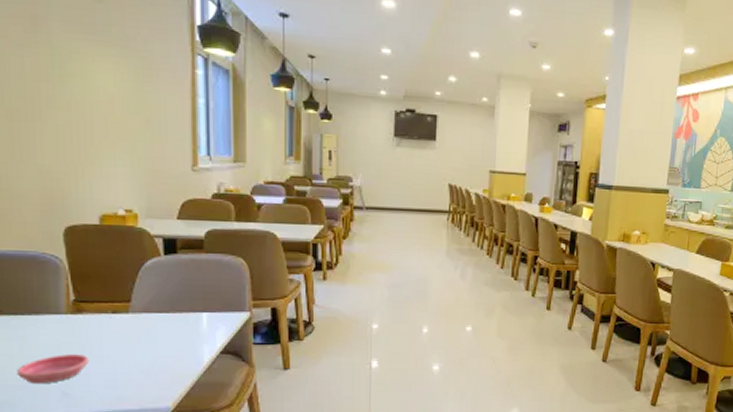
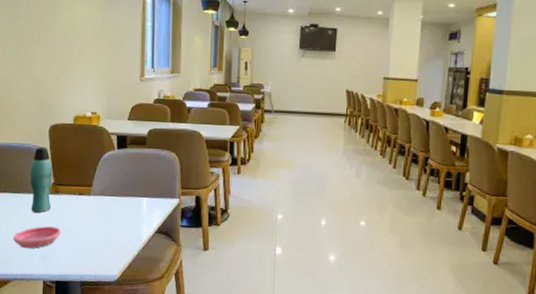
bottle: none [37,254,73,338] -> present [30,147,53,213]

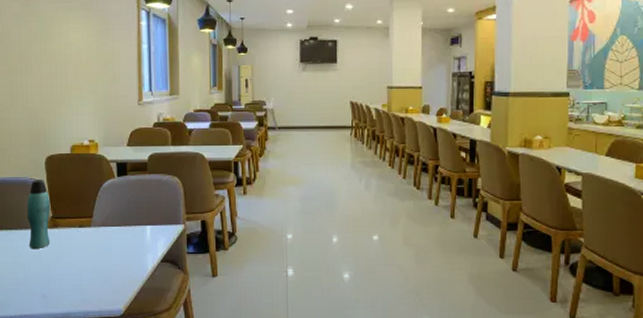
saucer: present [13,226,62,249] -> none [11,262,62,288]

